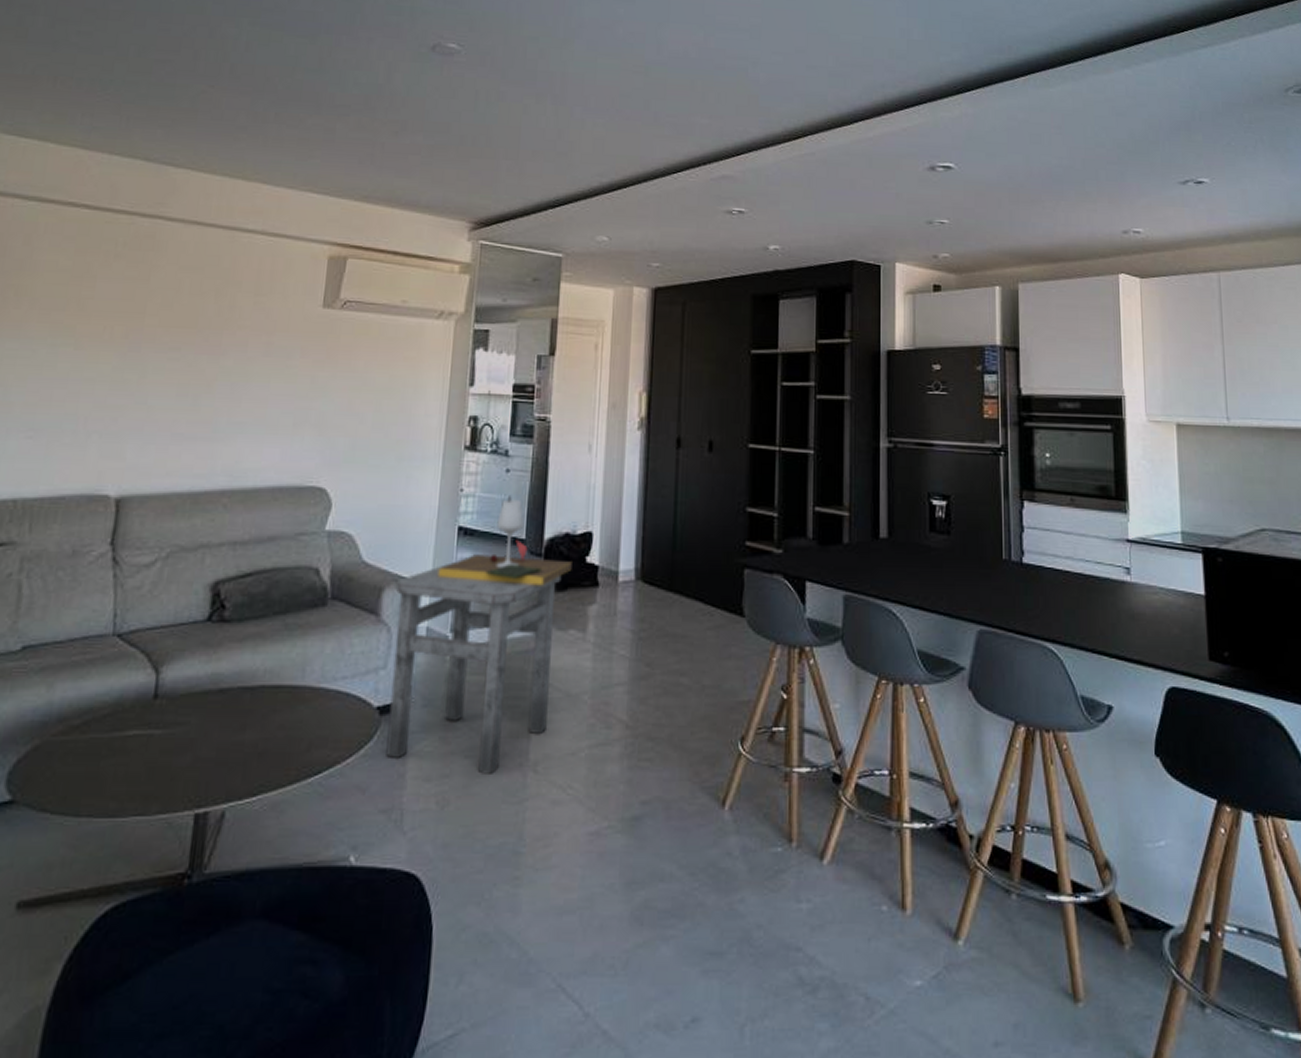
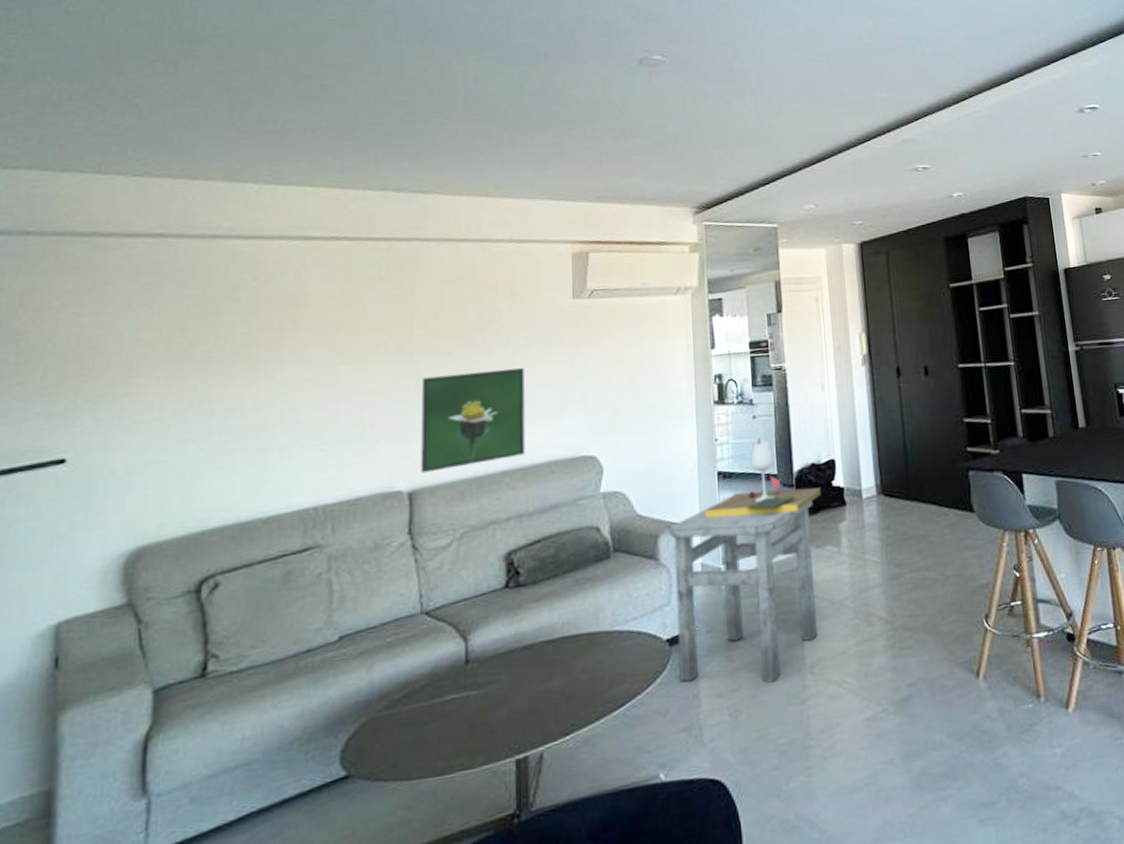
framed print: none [133,373,259,480] -> present [421,368,525,474]

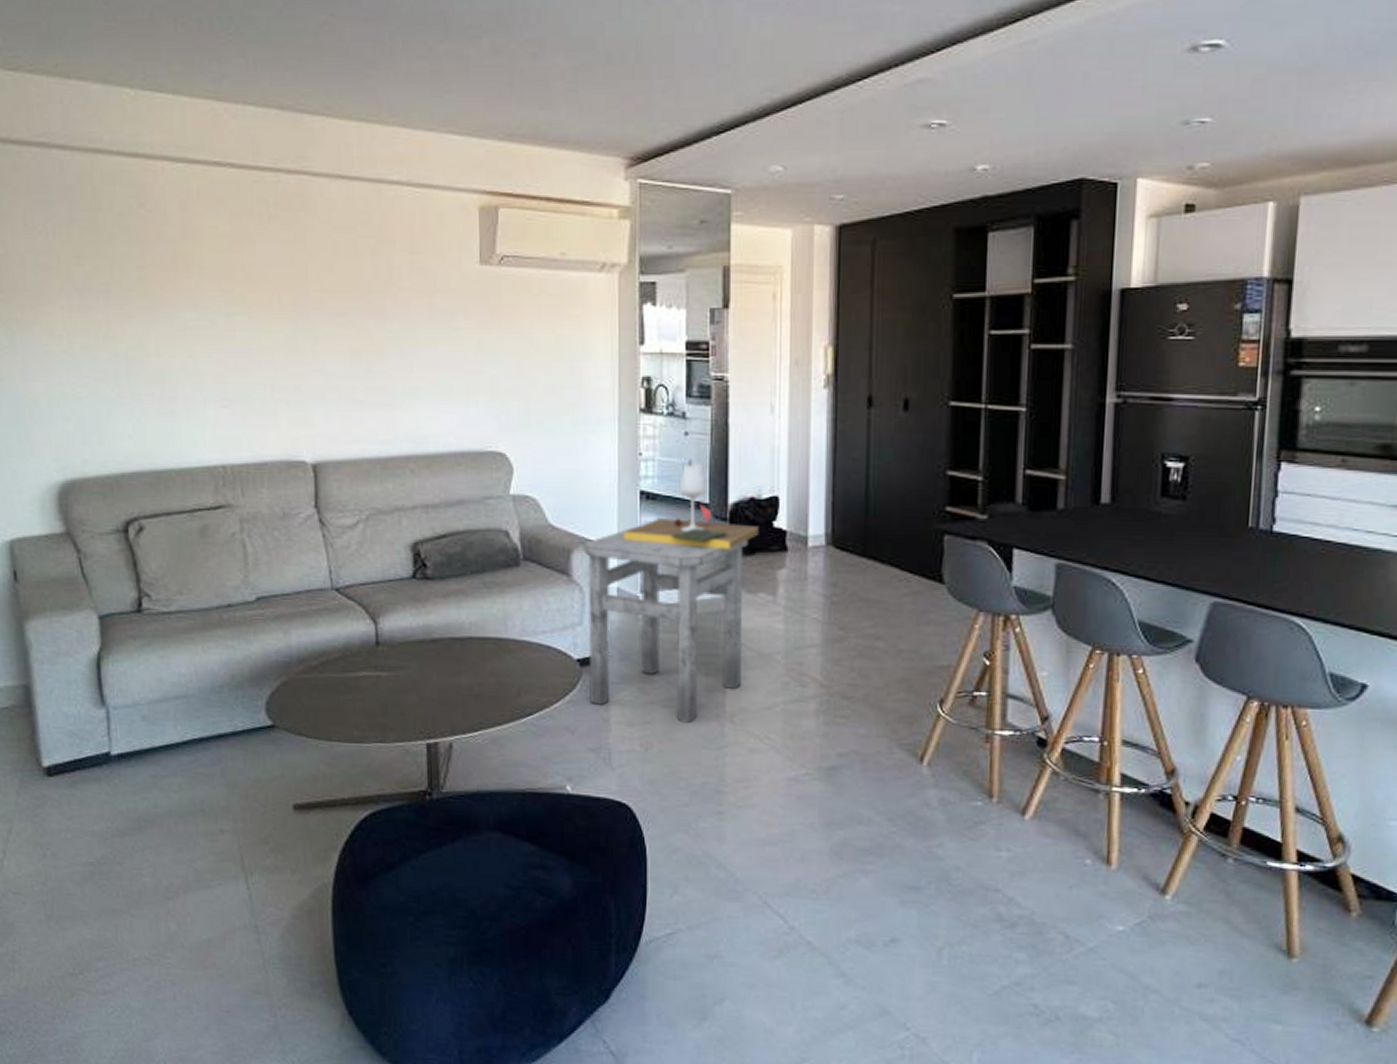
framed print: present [421,368,525,474] -> none [319,340,430,446]

